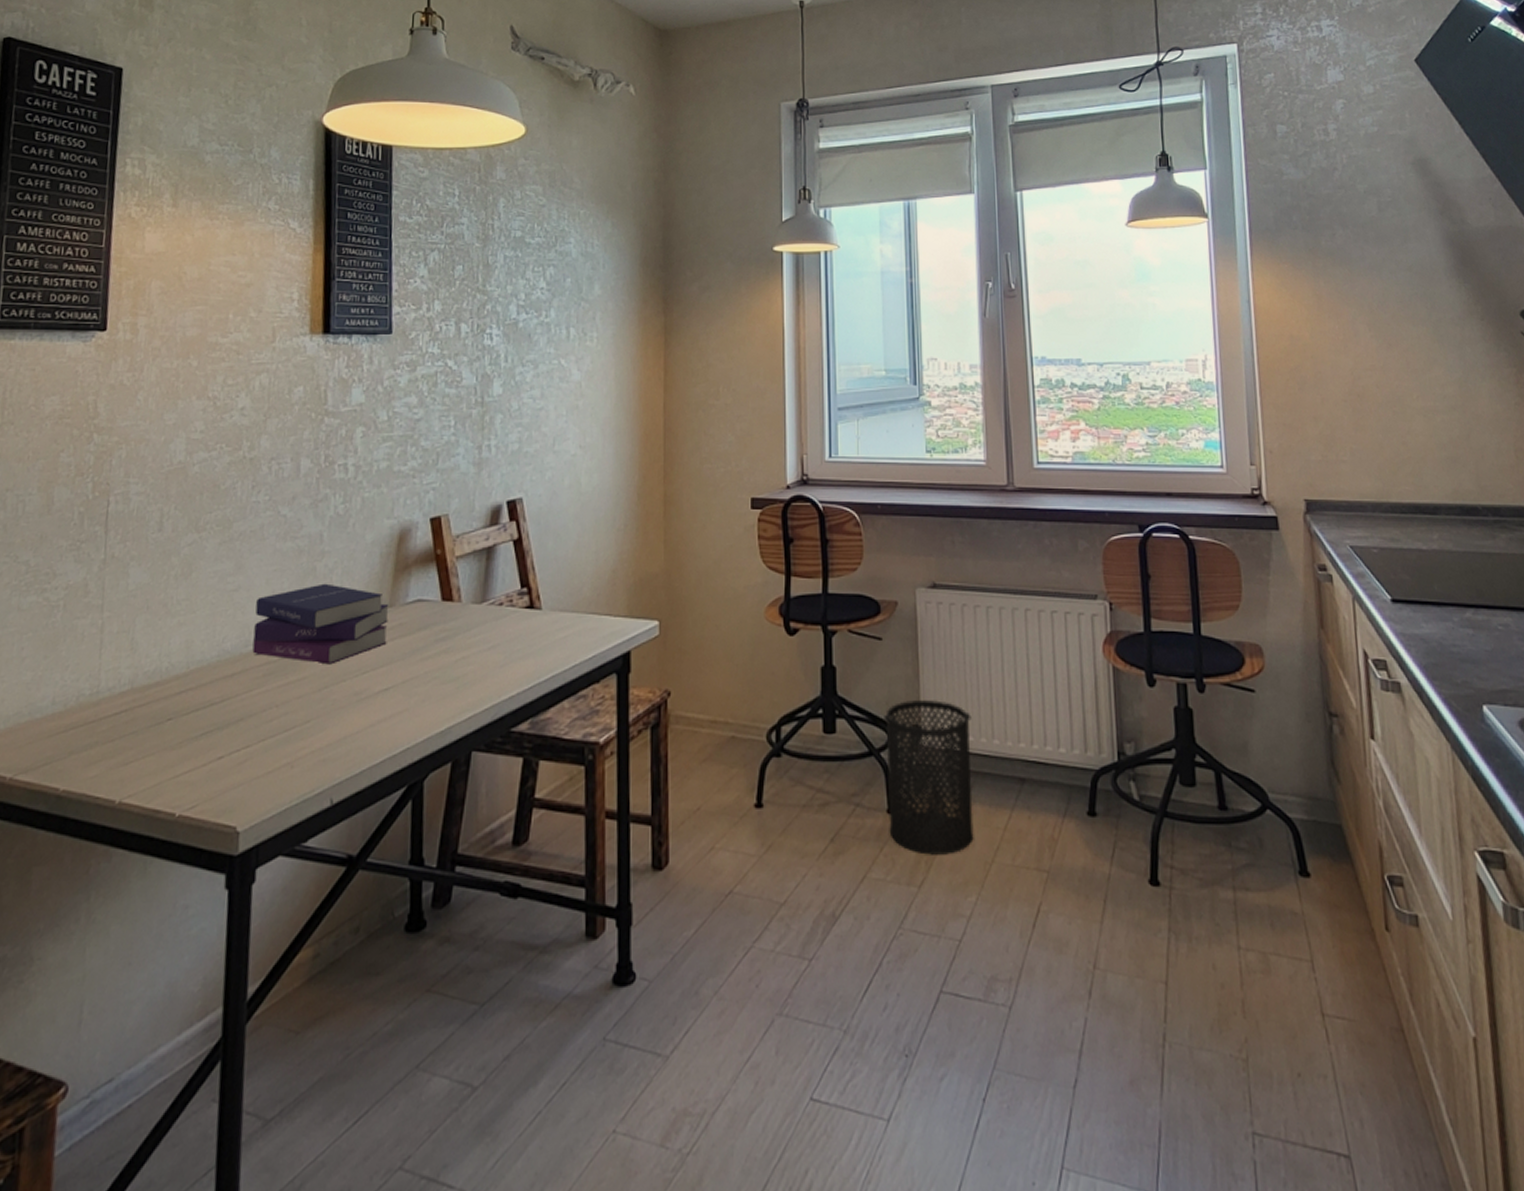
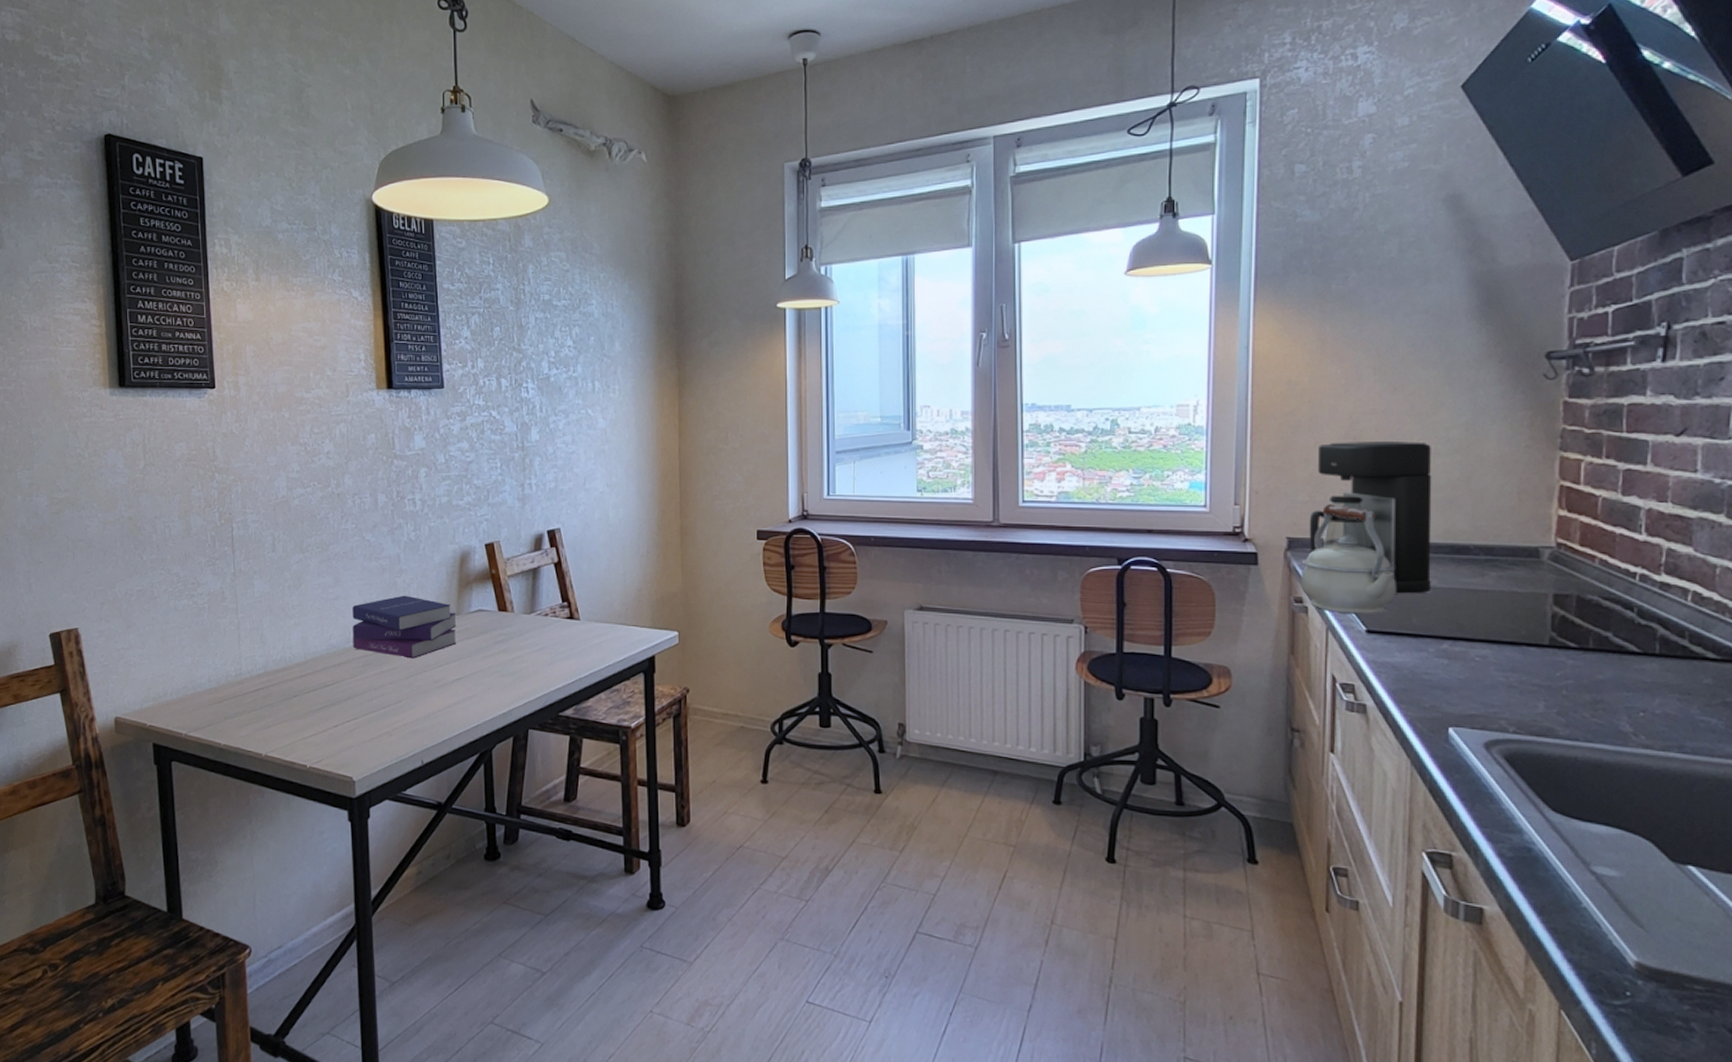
trash can: present [884,700,974,855] -> none [873,703,951,828]
kettle: none [1321,464,1416,582] -> present [1299,504,1398,614]
coffee maker: none [1324,399,1448,559] -> present [1309,442,1432,594]

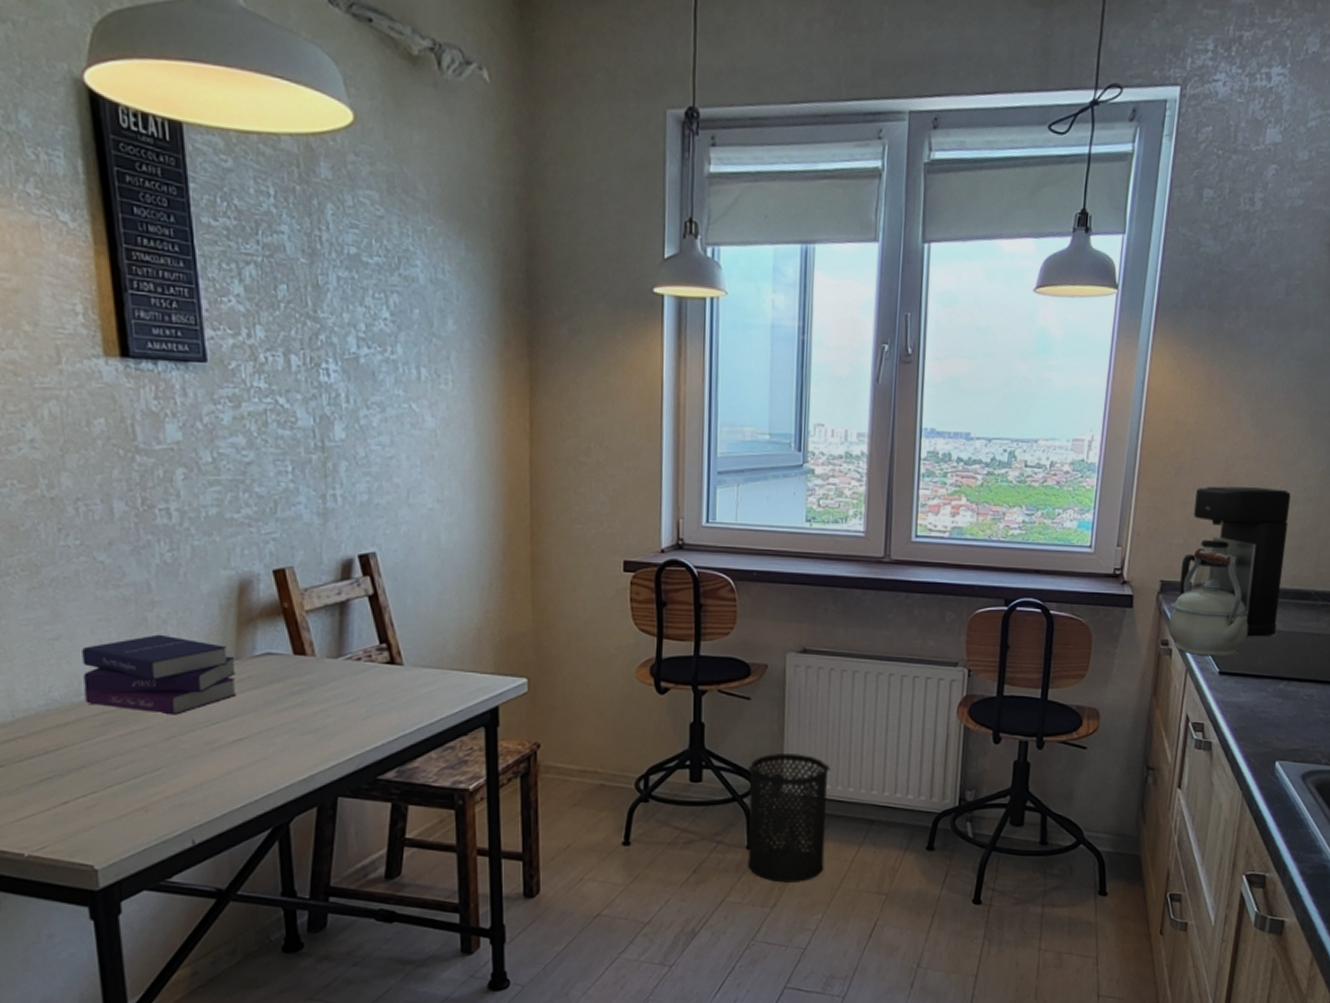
trash can: none [873,703,951,828] -> present [747,754,830,883]

